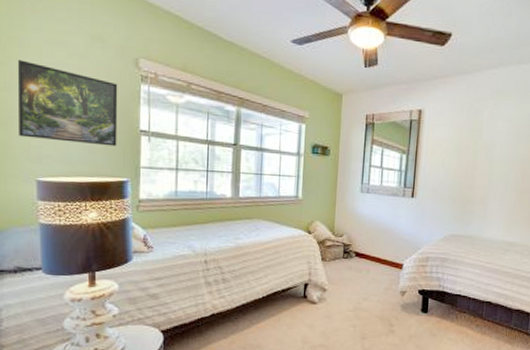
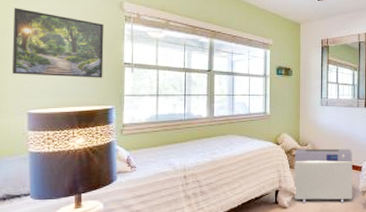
air purifier: none [324,239,394,303] -> present [294,148,352,204]

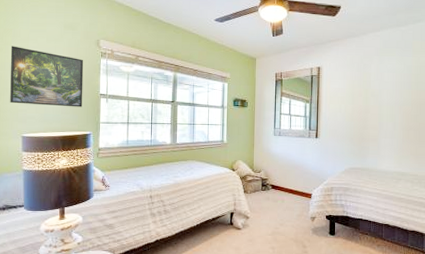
air purifier: present [294,148,352,204] -> none [247,175,303,228]

